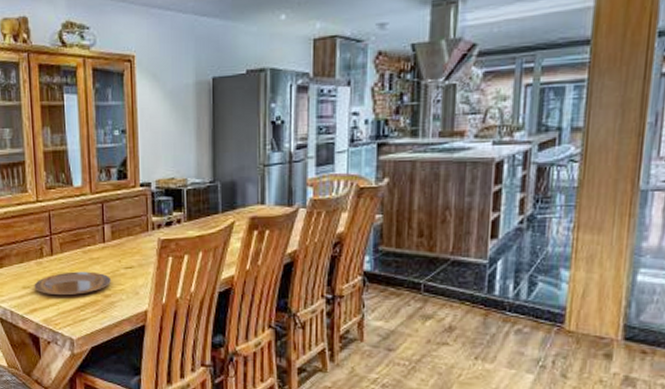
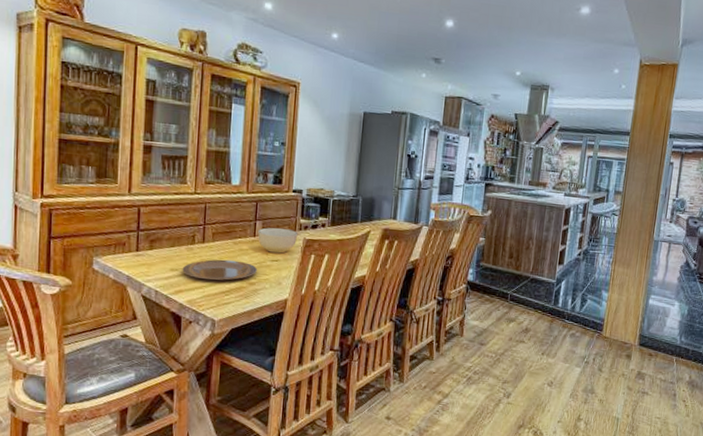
bowl: none [106,229,152,259] -> present [257,227,298,254]

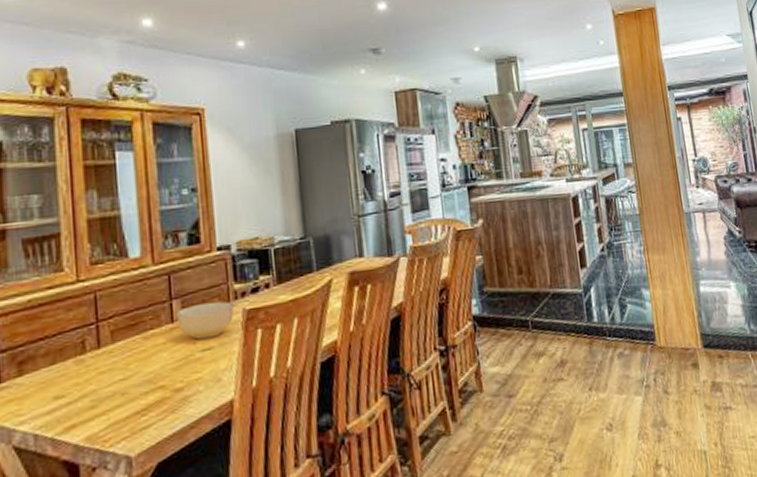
plate: present [182,259,258,281] -> none [71,361,185,402]

